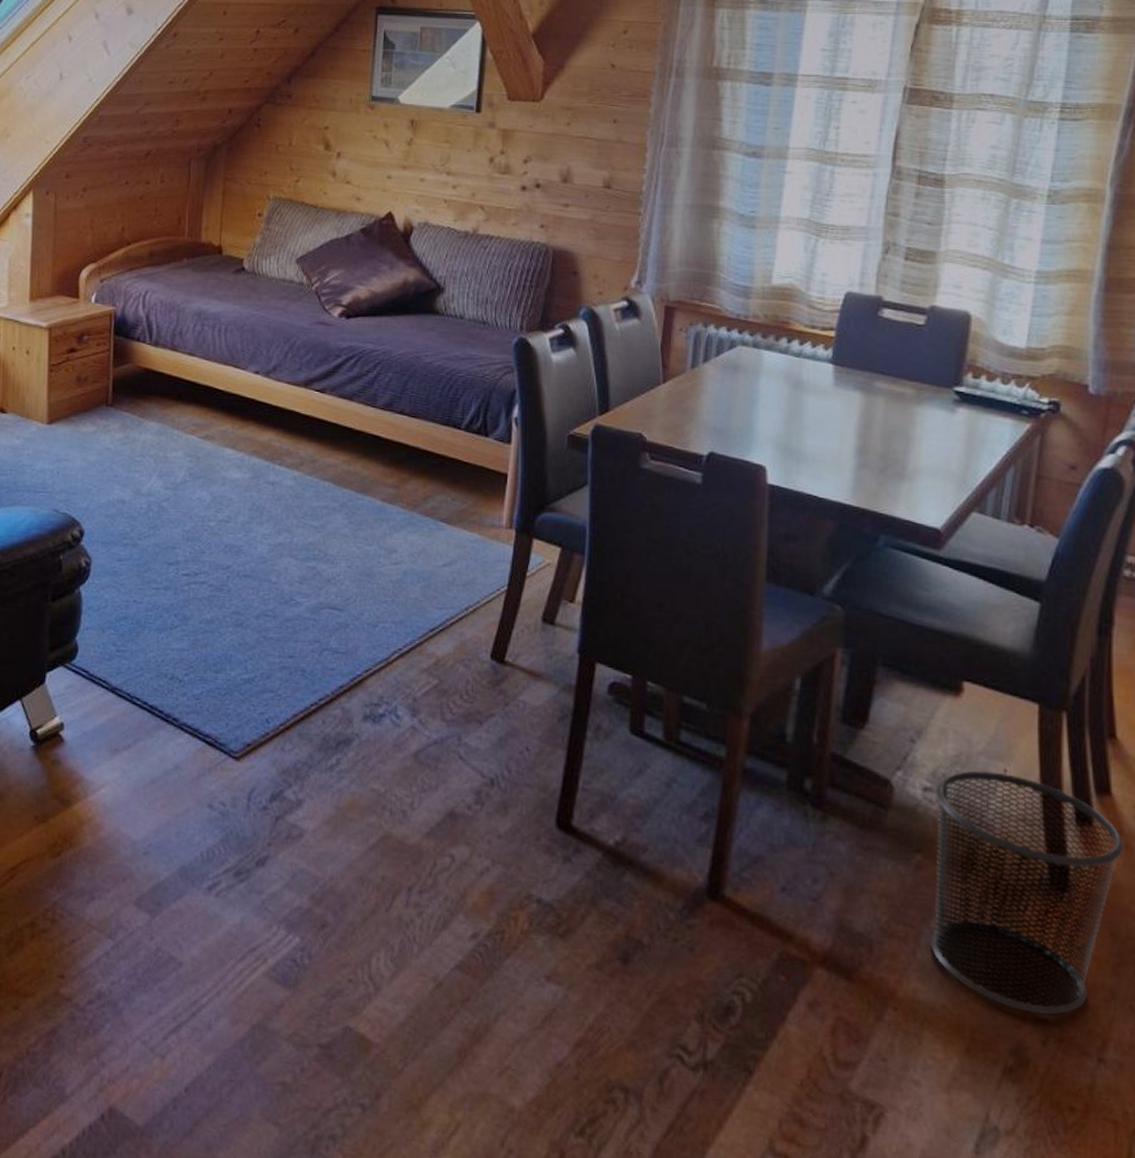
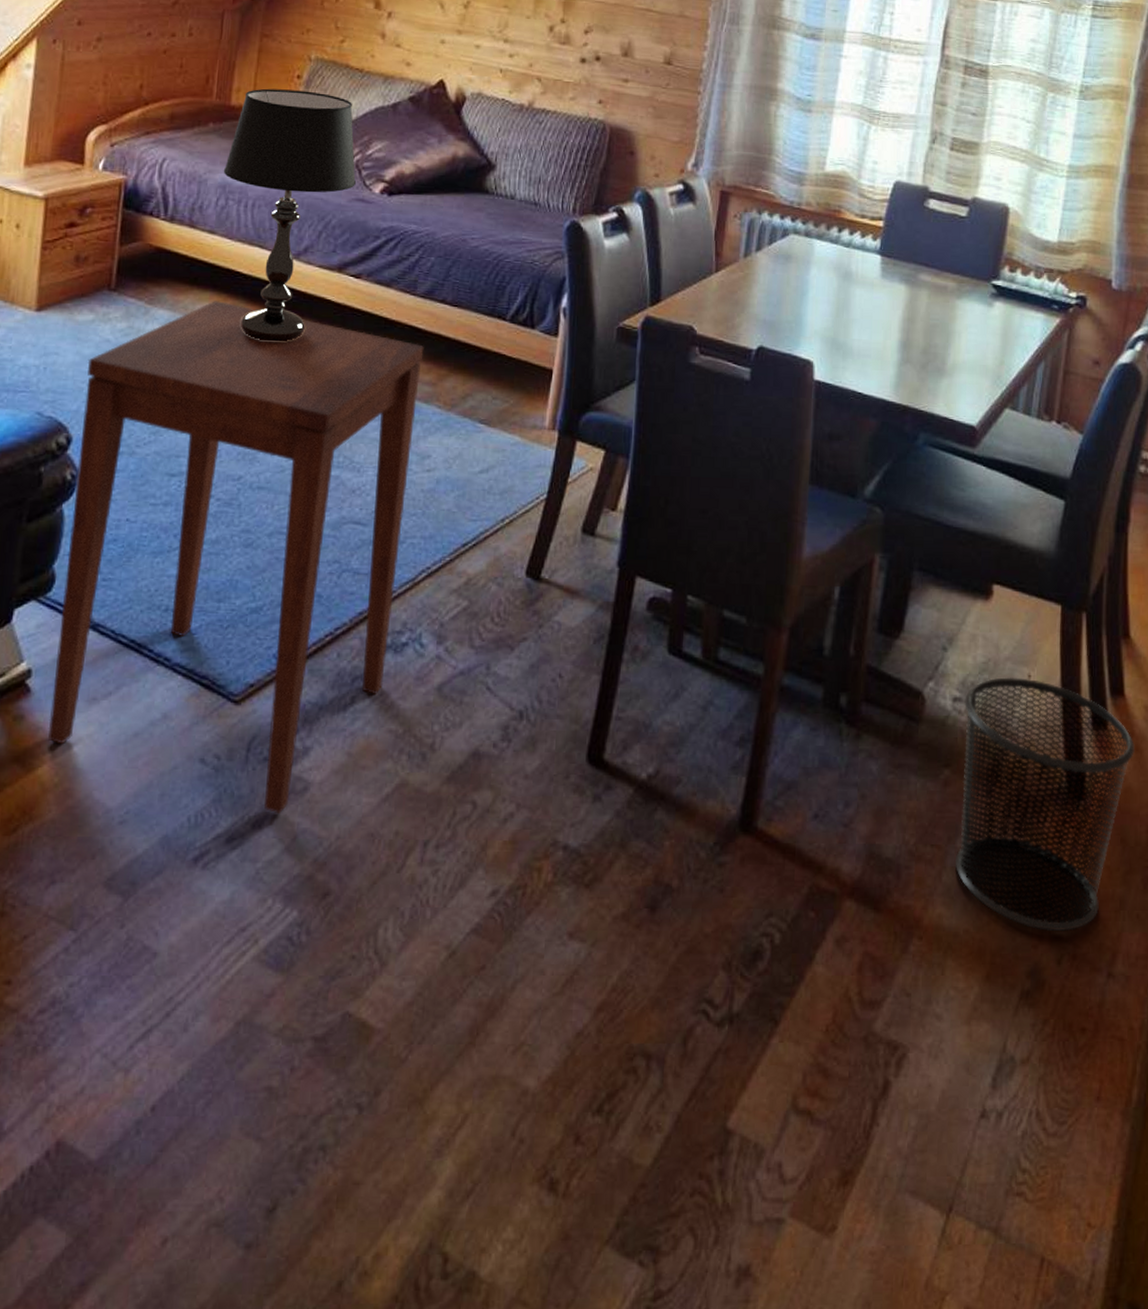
side table: none [80,414,386,855] -> present [48,301,424,814]
table lamp: none [198,226,316,450] -> present [223,88,356,342]

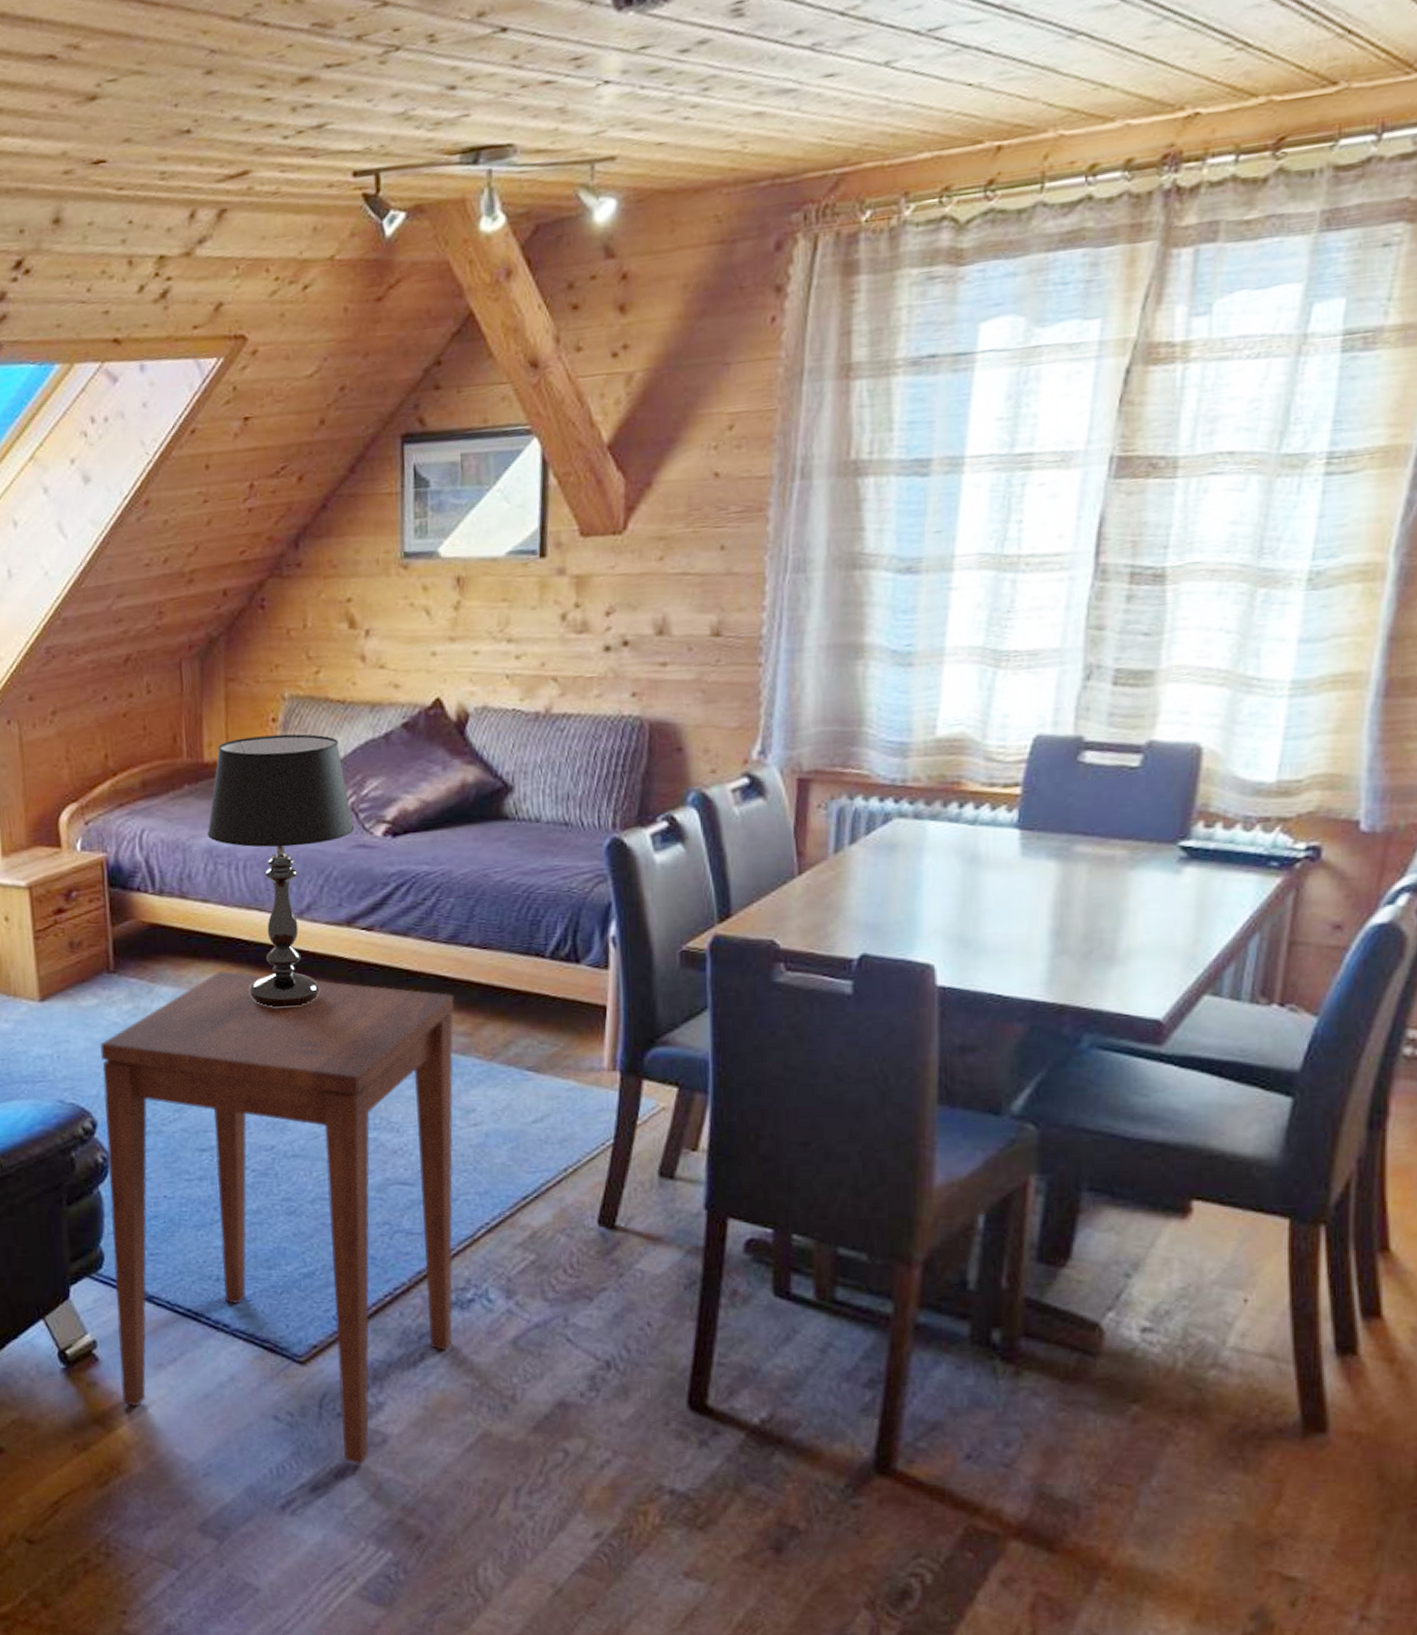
waste bin: present [956,677,1135,932] -> none [1151,1303,1397,1573]

